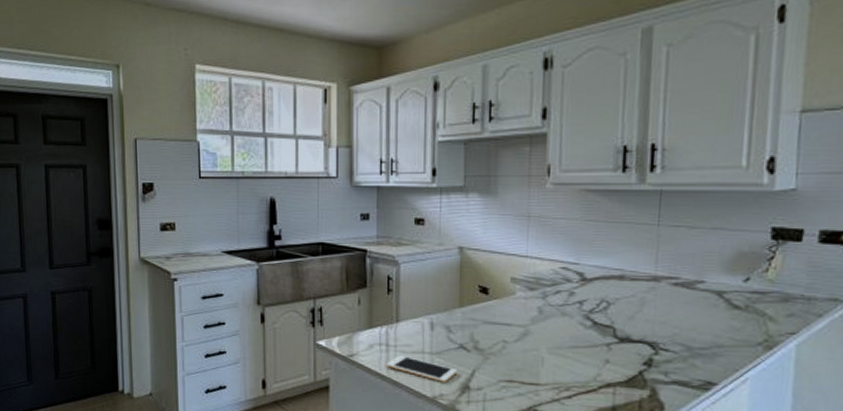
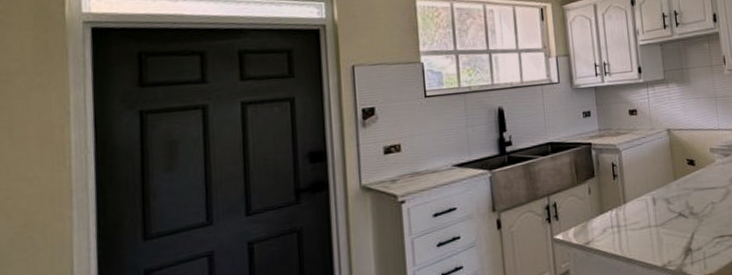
cell phone: present [386,354,458,382] -> none [619,232,681,251]

